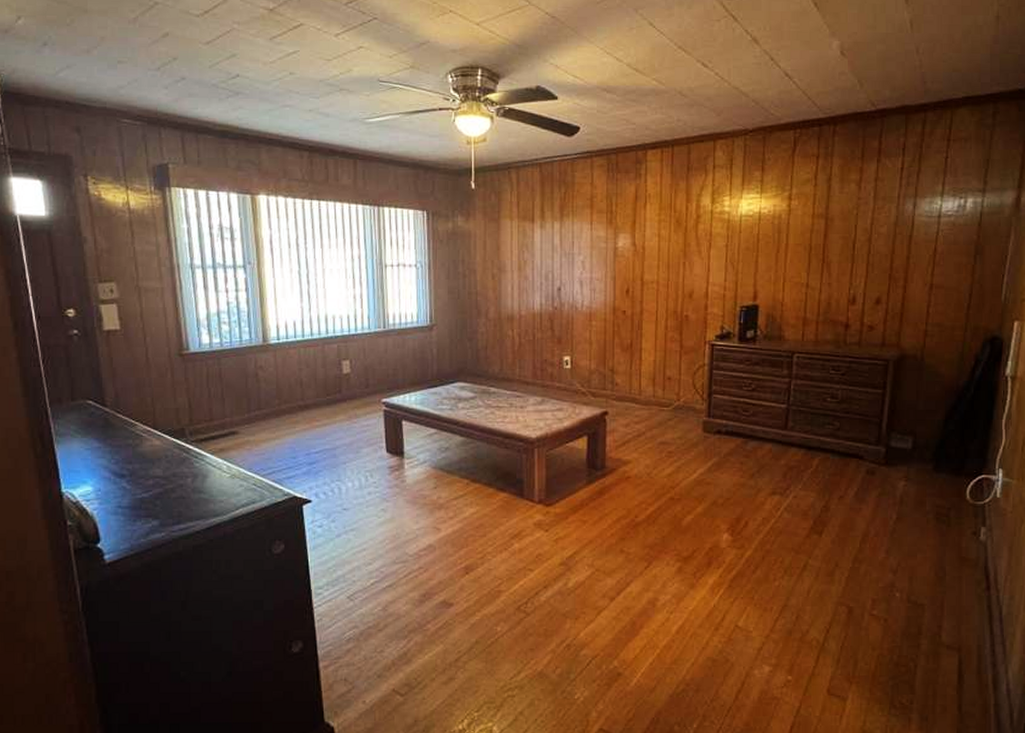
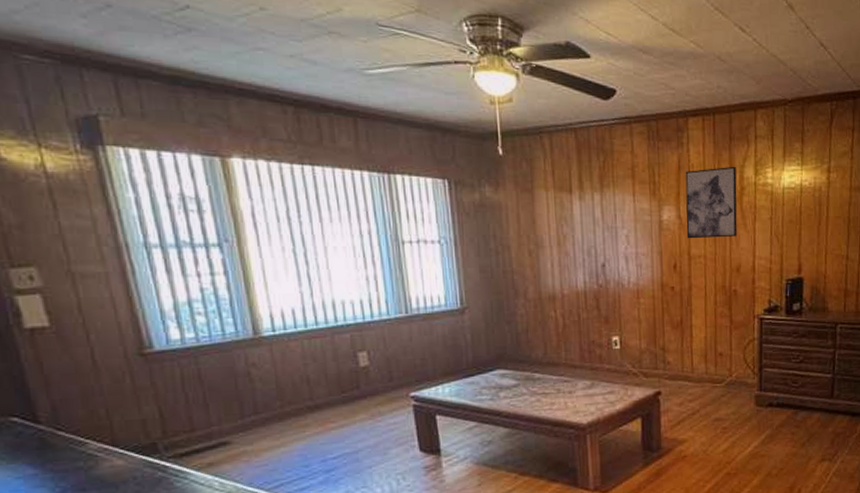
wall art: none [640,195,693,265] -> present [685,166,738,239]

